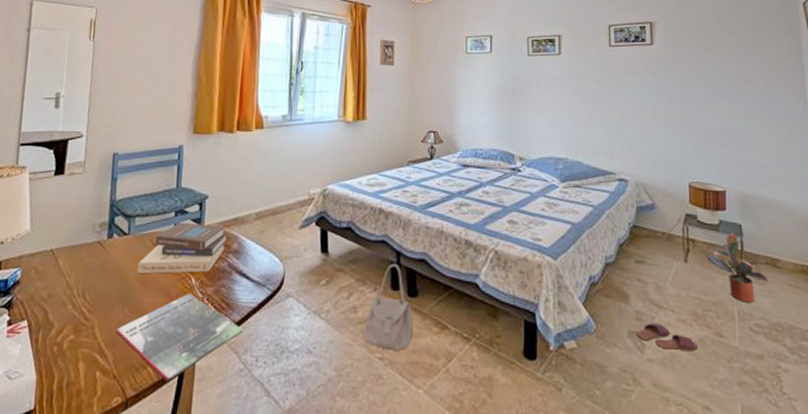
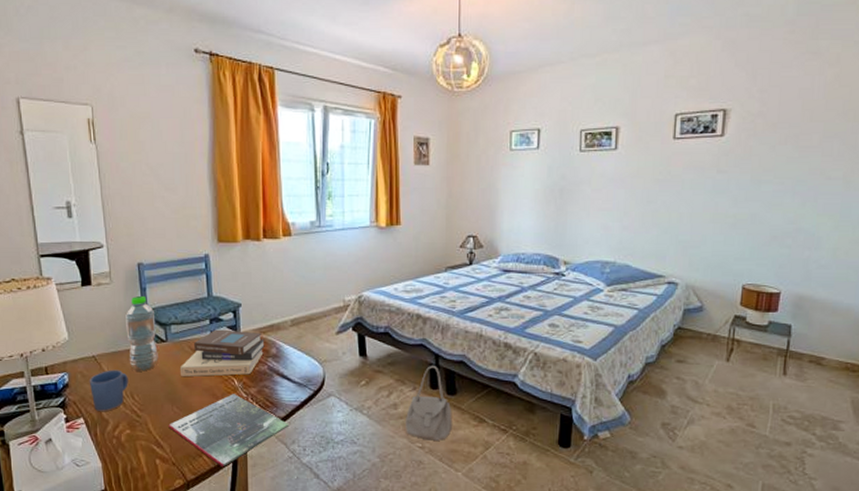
mug: none [41,265,83,314] -> present [89,369,128,412]
water bottle: none [86,185,122,267] -> present [126,295,159,371]
slippers: present [635,323,698,350] -> none [668,416,728,439]
potted plant: present [705,232,769,303] -> none [748,333,810,397]

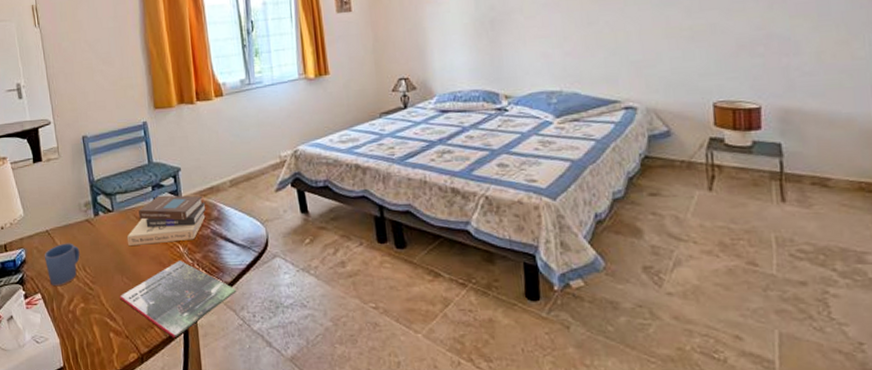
water bottle: present [126,295,159,371] -> none [74,167,107,243]
handbag: present [406,365,452,441] -> none [355,217,406,300]

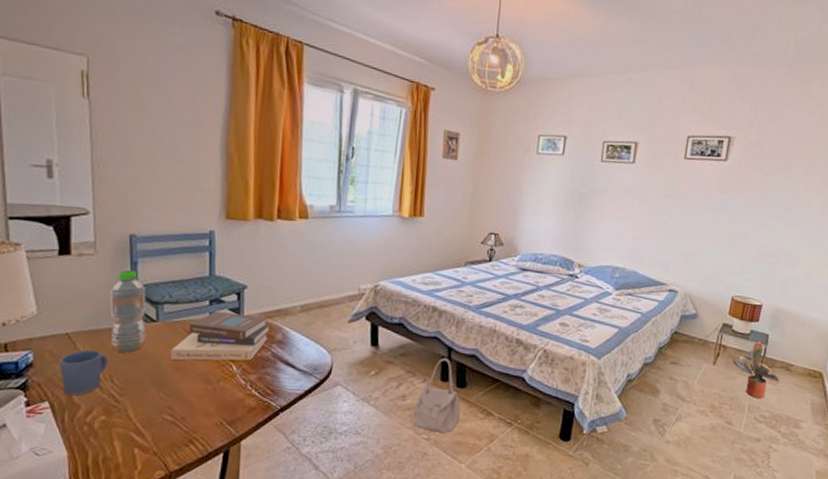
water bottle: none [74,167,107,243] -> present [110,270,147,353]
magazine: present [119,260,237,339] -> none [152,380,290,458]
handbag: none [355,217,406,300] -> present [412,357,461,433]
potted plant: none [734,153,816,228] -> present [732,341,780,398]

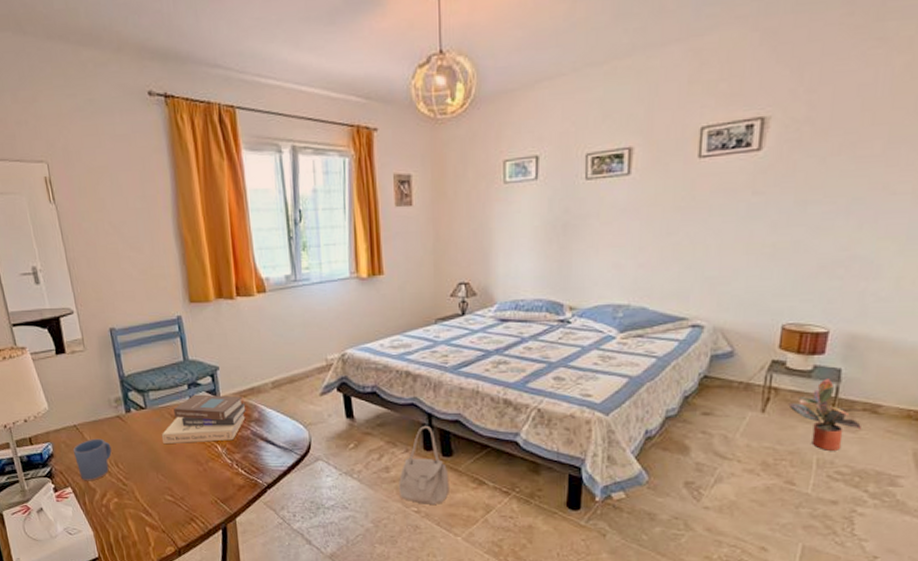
water bottle: present [110,270,147,353] -> none [102,362,140,440]

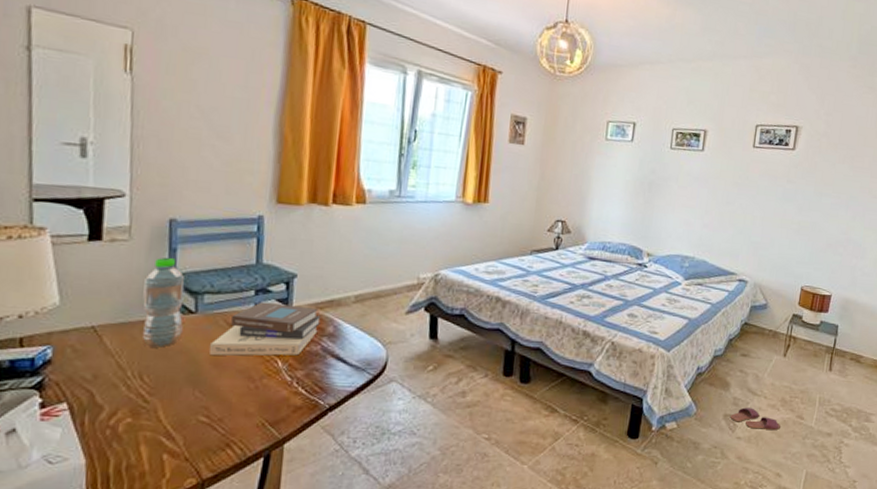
mug: present [73,438,112,481] -> none [81,344,138,396]
water bottle: none [102,362,140,440] -> present [141,257,186,348]
handbag: present [399,425,449,504] -> none [472,351,524,431]
slippers: none [692,473,763,498] -> present [730,407,781,430]
potted plant: present [788,378,862,451] -> none [802,332,850,391]

